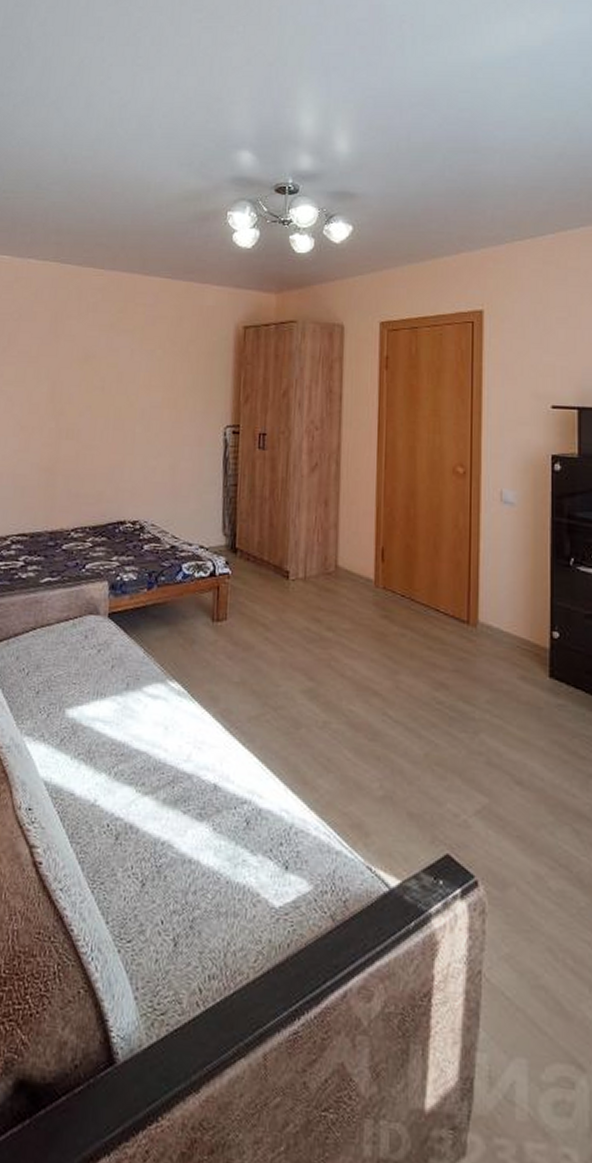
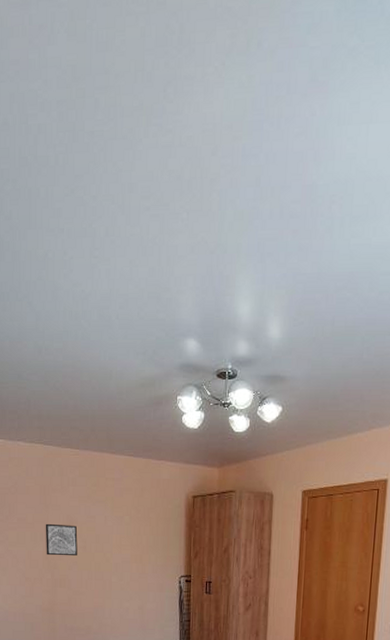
wall art: none [51,357,95,399] -> present [45,523,78,556]

